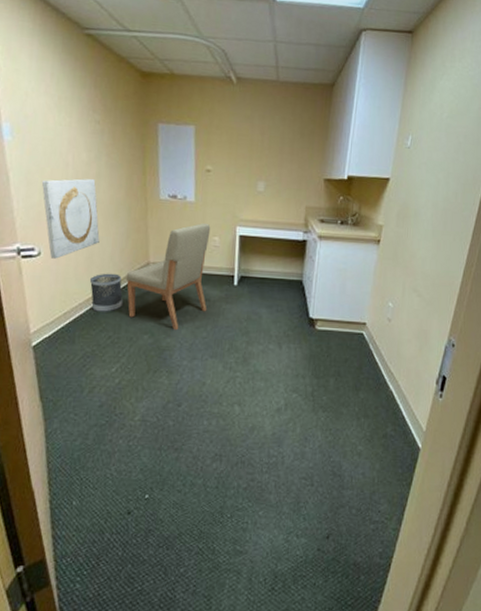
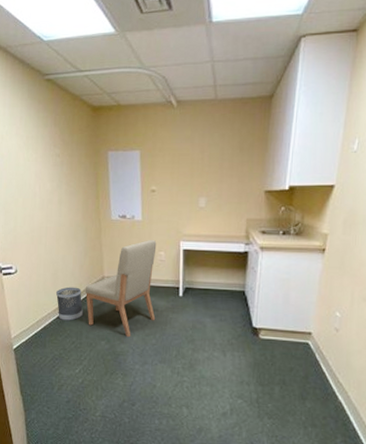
wall art: present [42,178,100,259] -> none [16,206,63,275]

